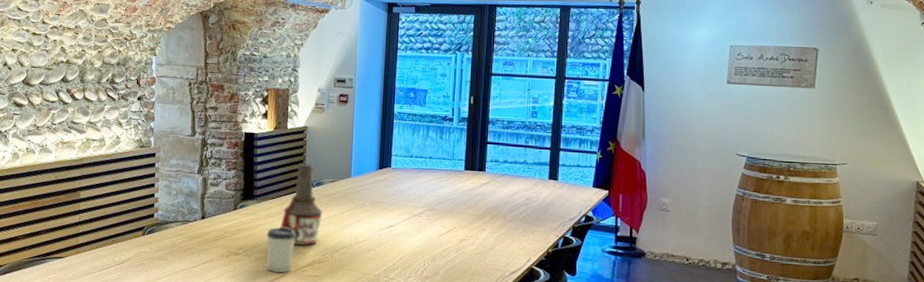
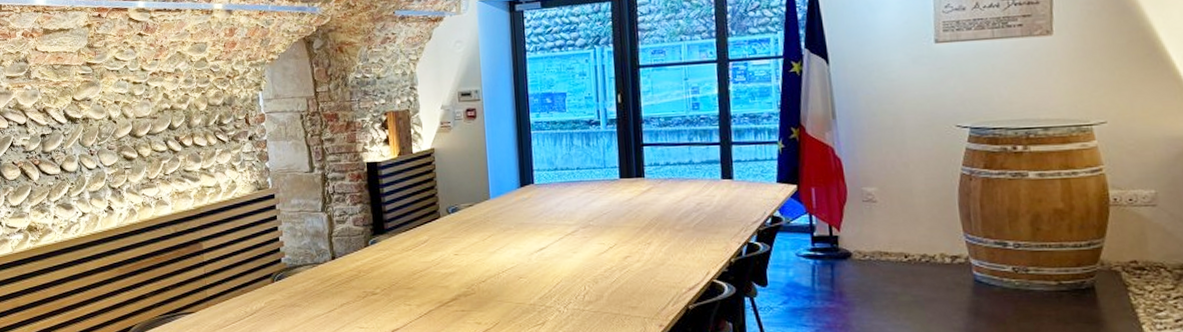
cup: present [266,227,296,273] -> none [404,261,436,310]
bottle: present [280,164,323,246] -> none [417,189,463,279]

